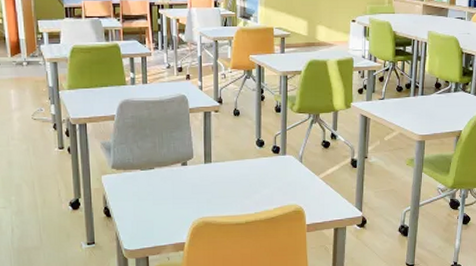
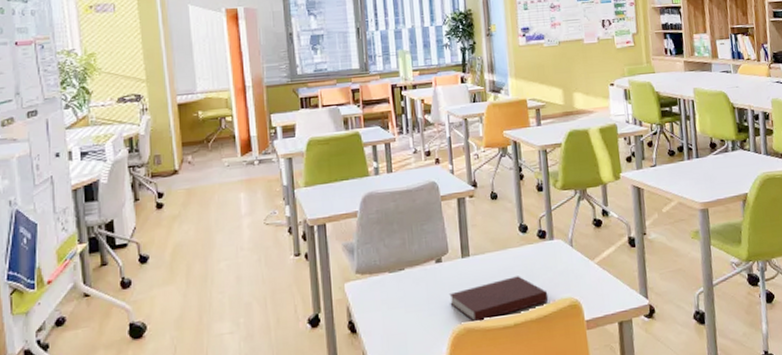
notebook: none [192,183,277,217] -> present [449,276,549,322]

